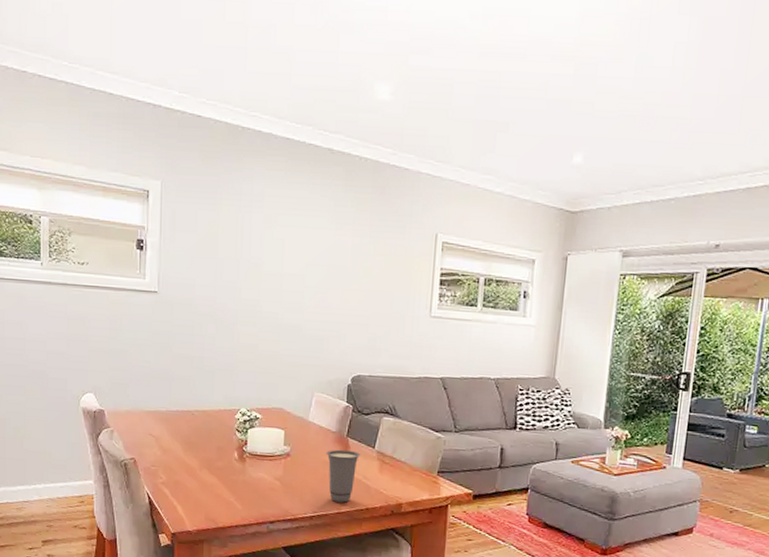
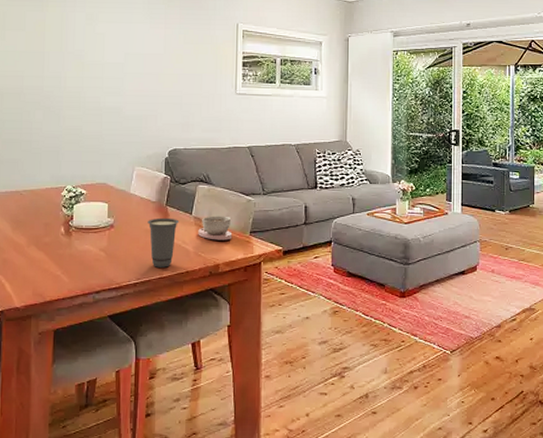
bowl: none [380,451,418,479] -> present [198,215,233,241]

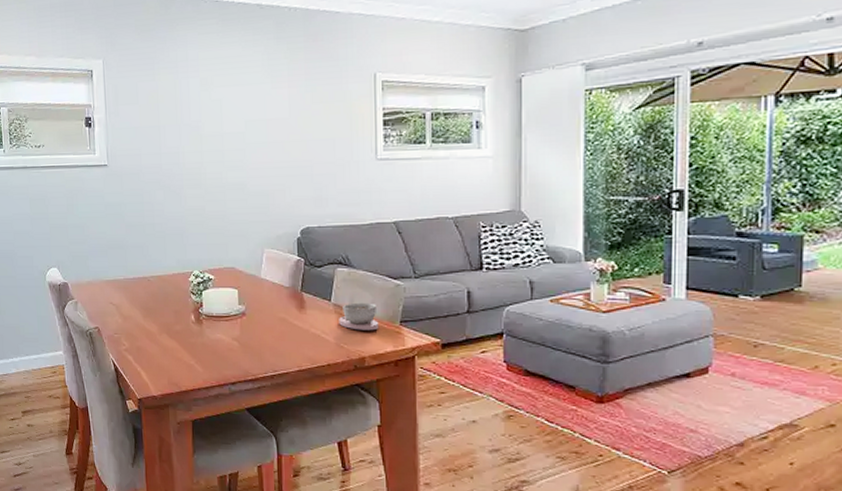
cup: present [147,217,180,268] -> none [281,305,317,360]

